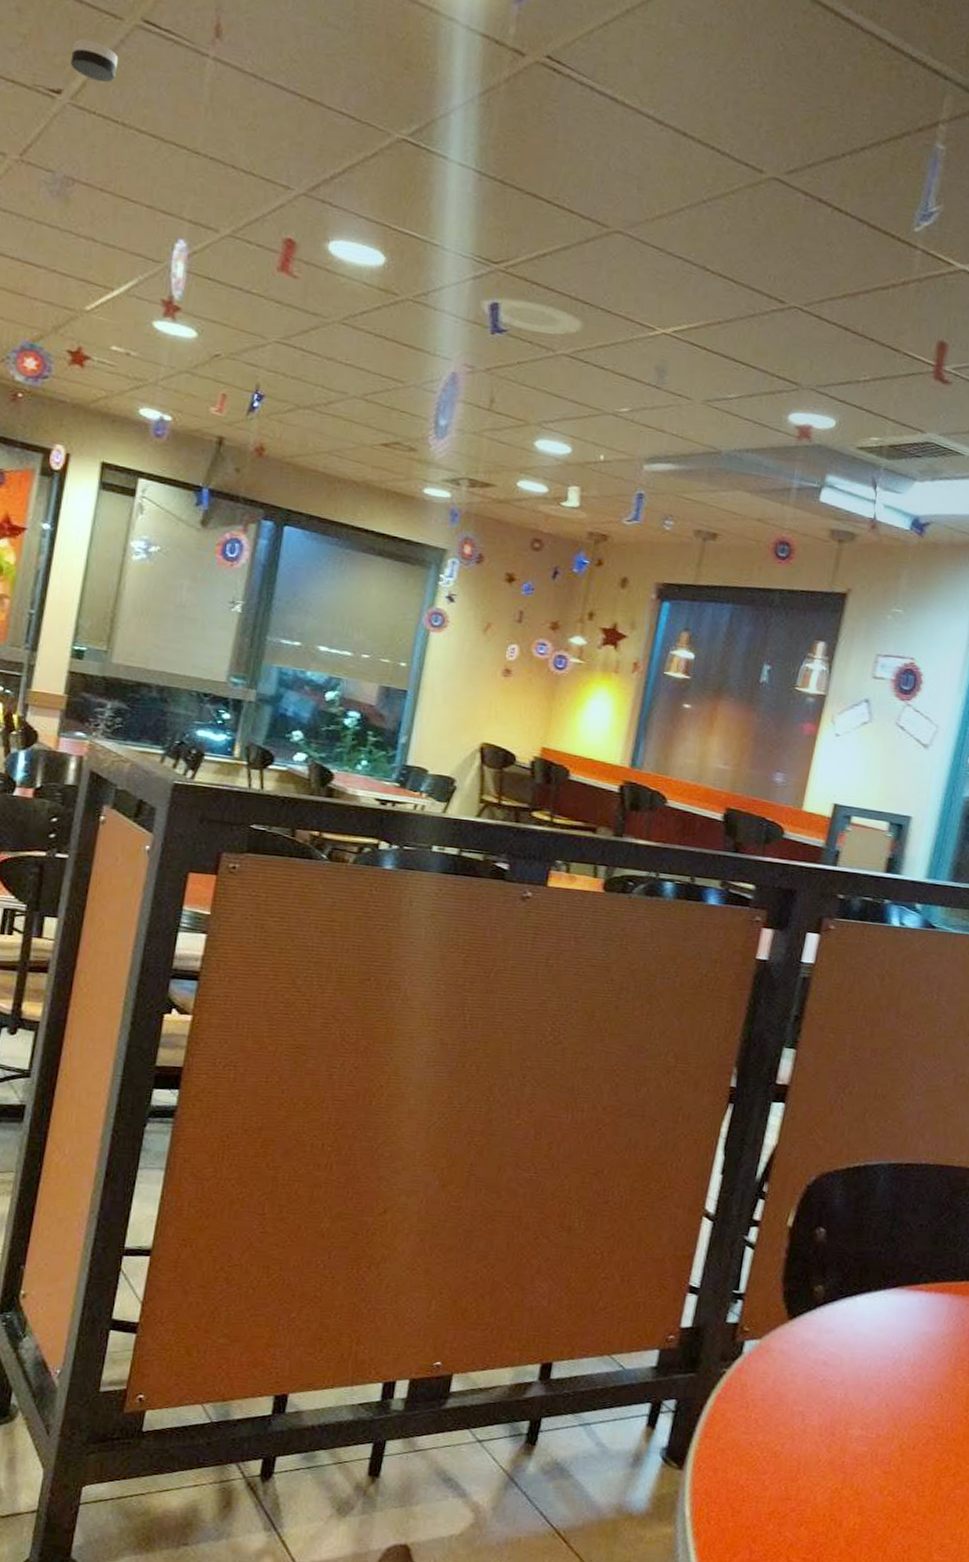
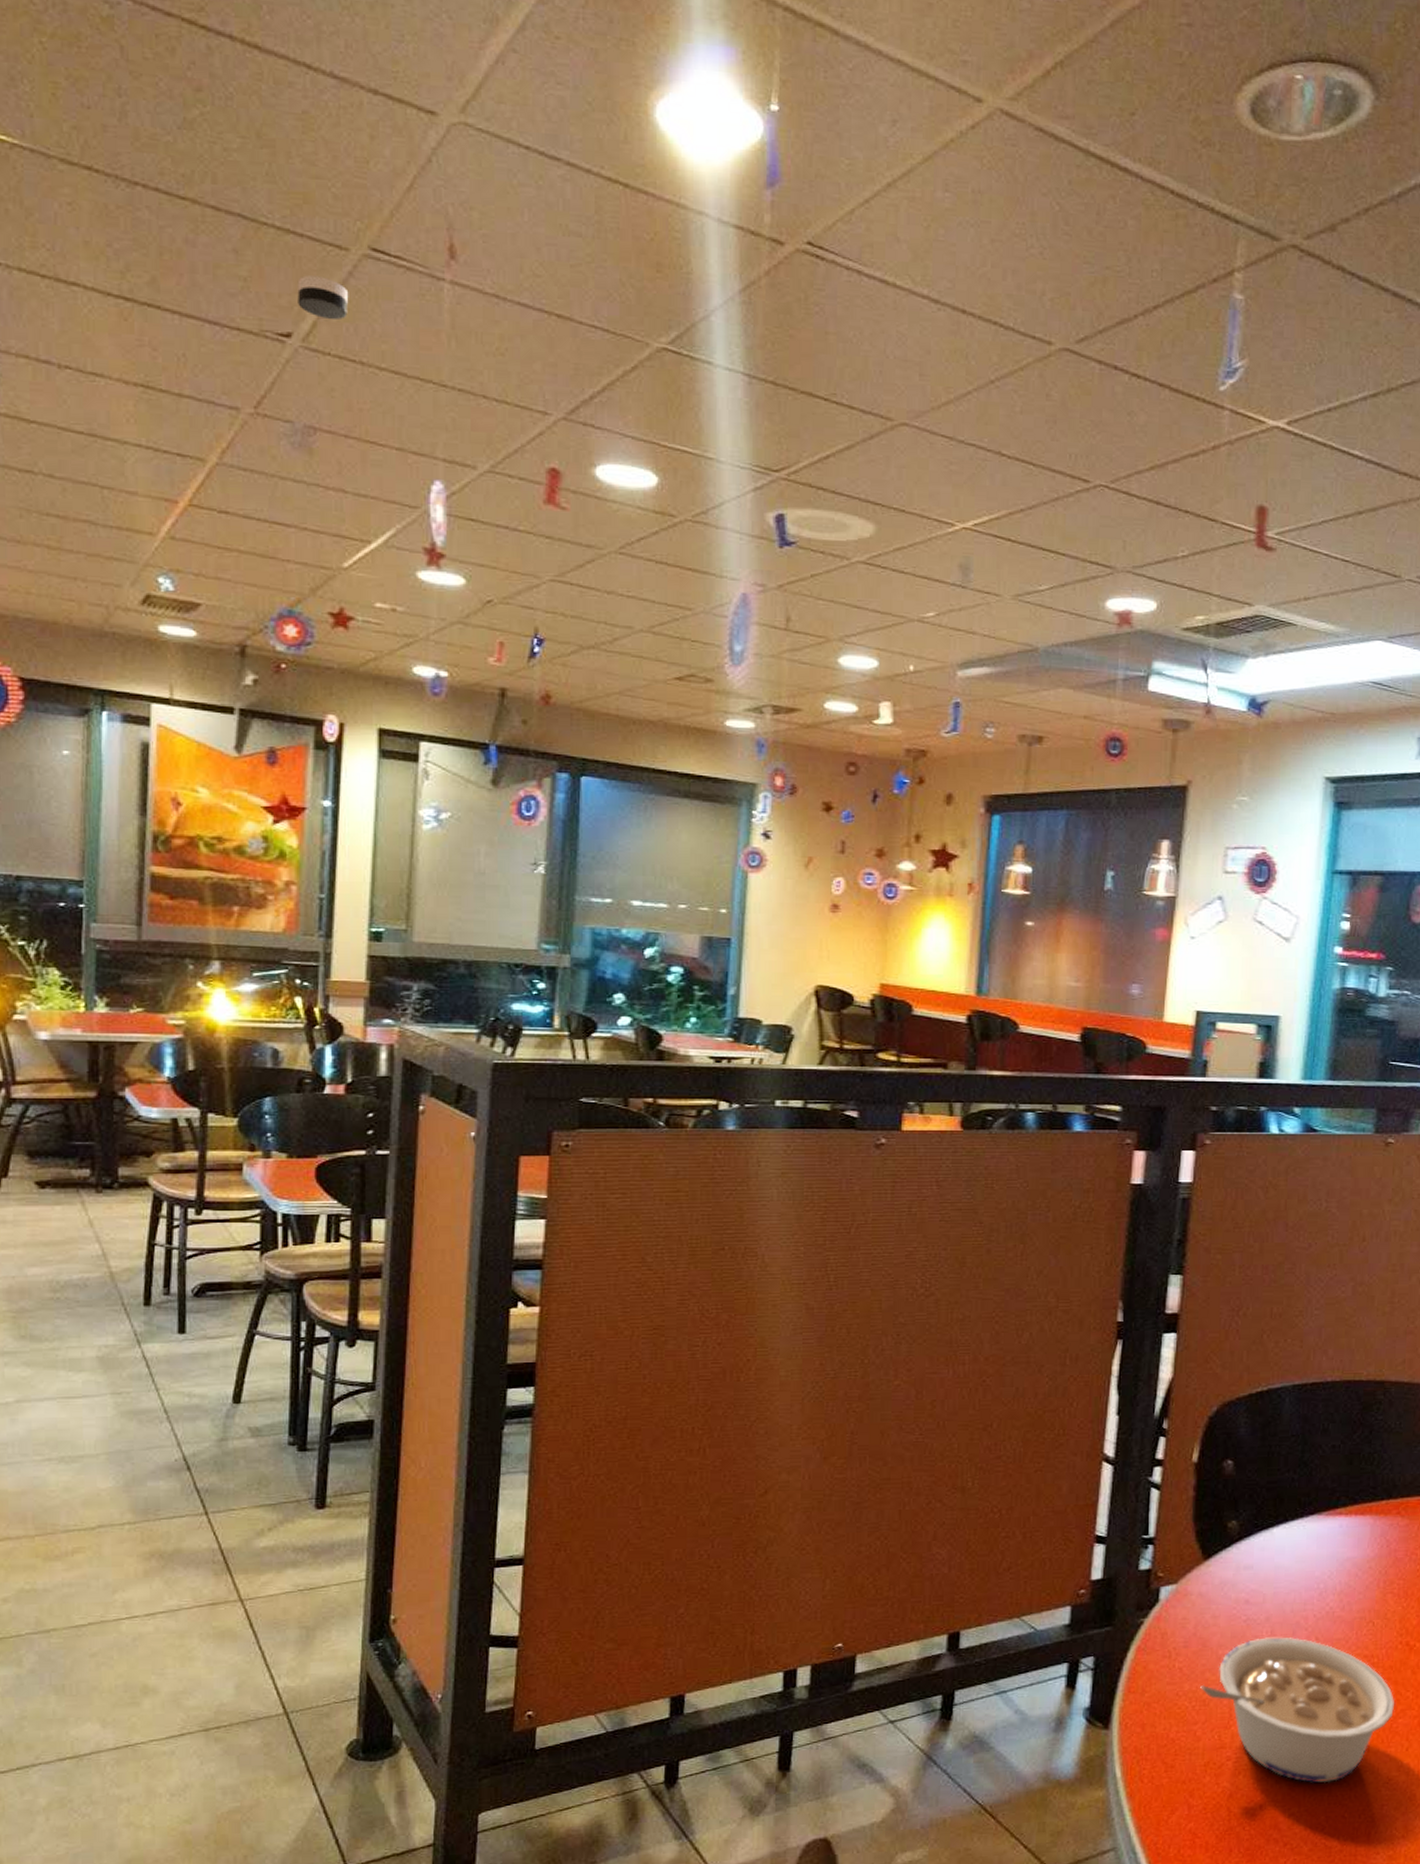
legume: none [773,1399,955,1543] -> present [1200,1637,1395,1784]

